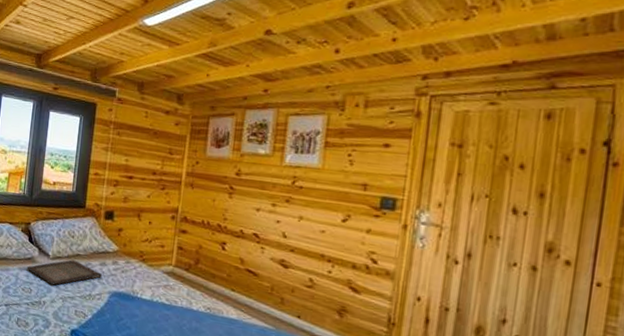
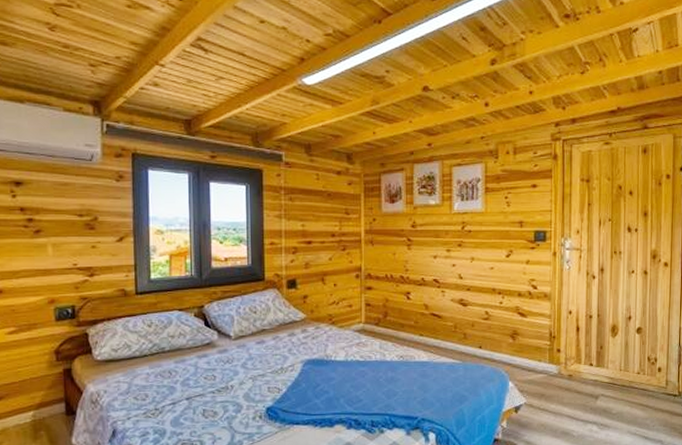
serving tray: present [27,259,103,285] -> none [206,336,293,367]

